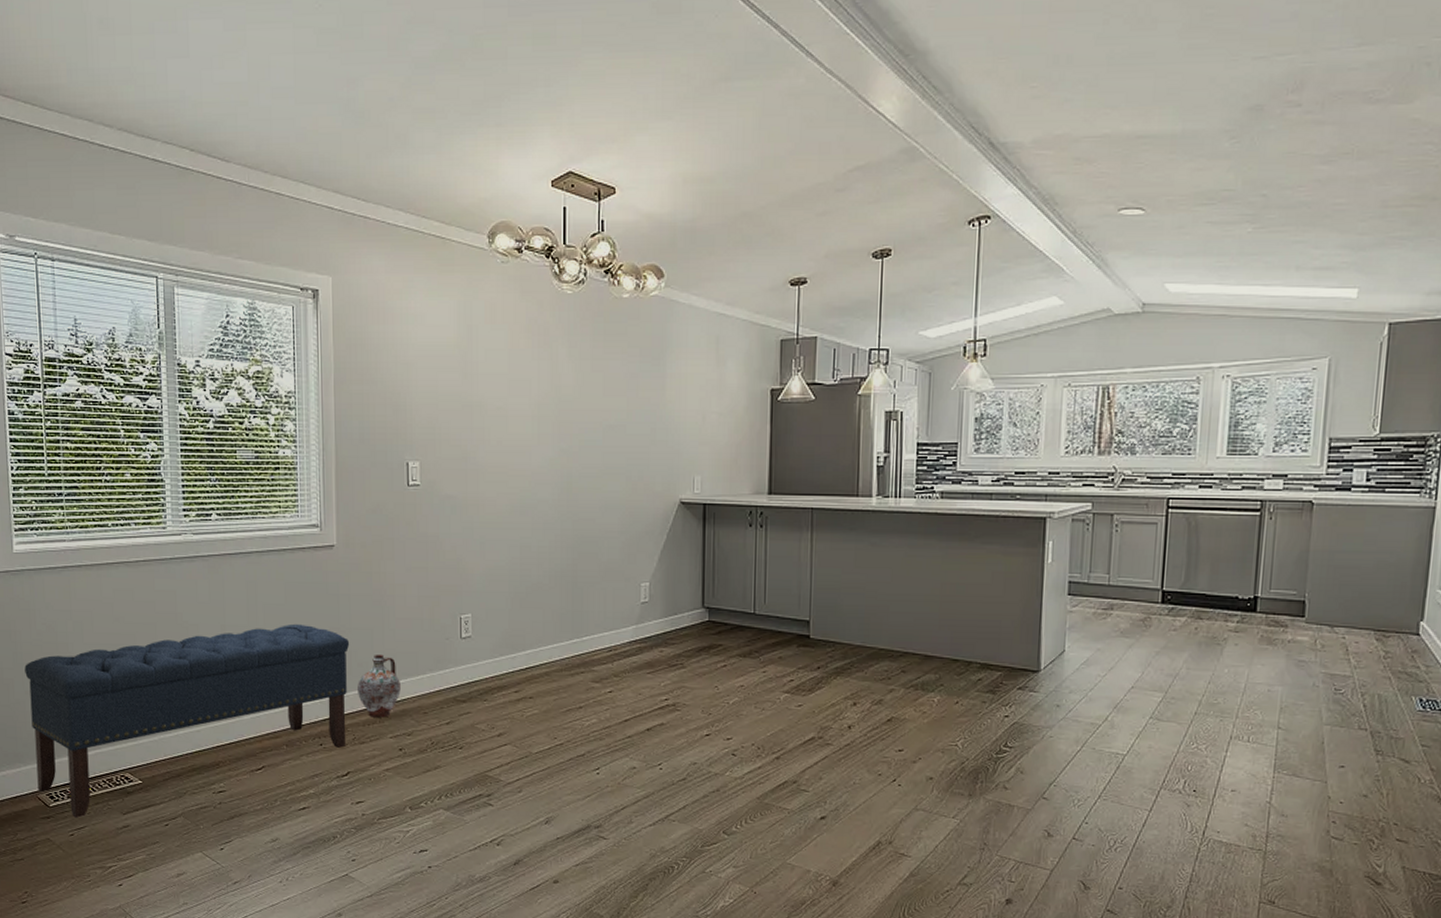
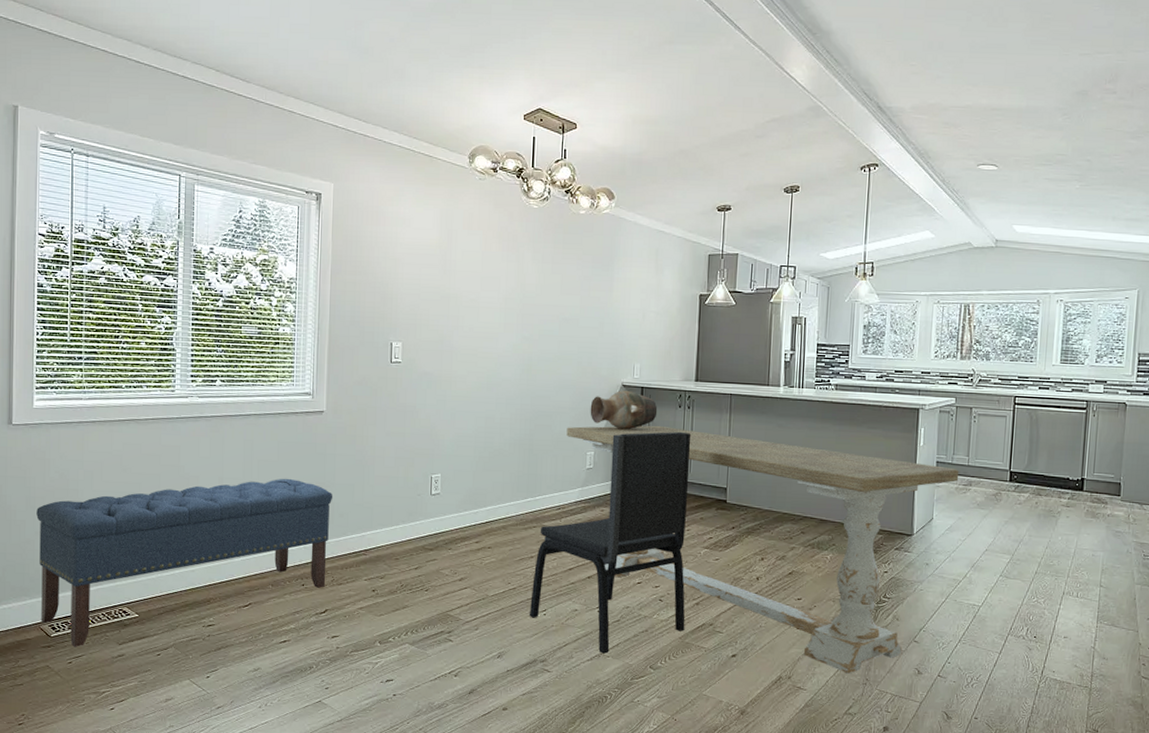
ceramic jug: present [358,655,401,718] -> none [338,507,376,562]
dining chair: none [581,555,765,818] -> present [530,431,692,654]
dining table: none [616,548,1098,838] -> present [566,425,959,674]
vase: none [643,509,724,555] -> present [590,391,658,430]

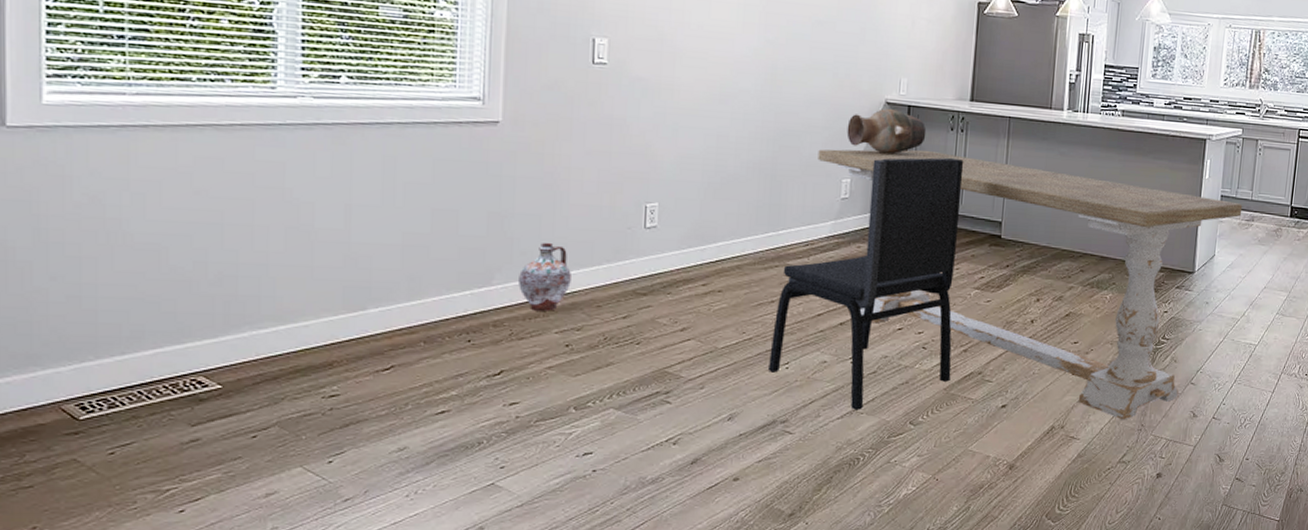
bench: present [36,478,333,647] -> none [51,206,512,432]
ceramic jug: none [338,507,376,562] -> present [518,243,571,311]

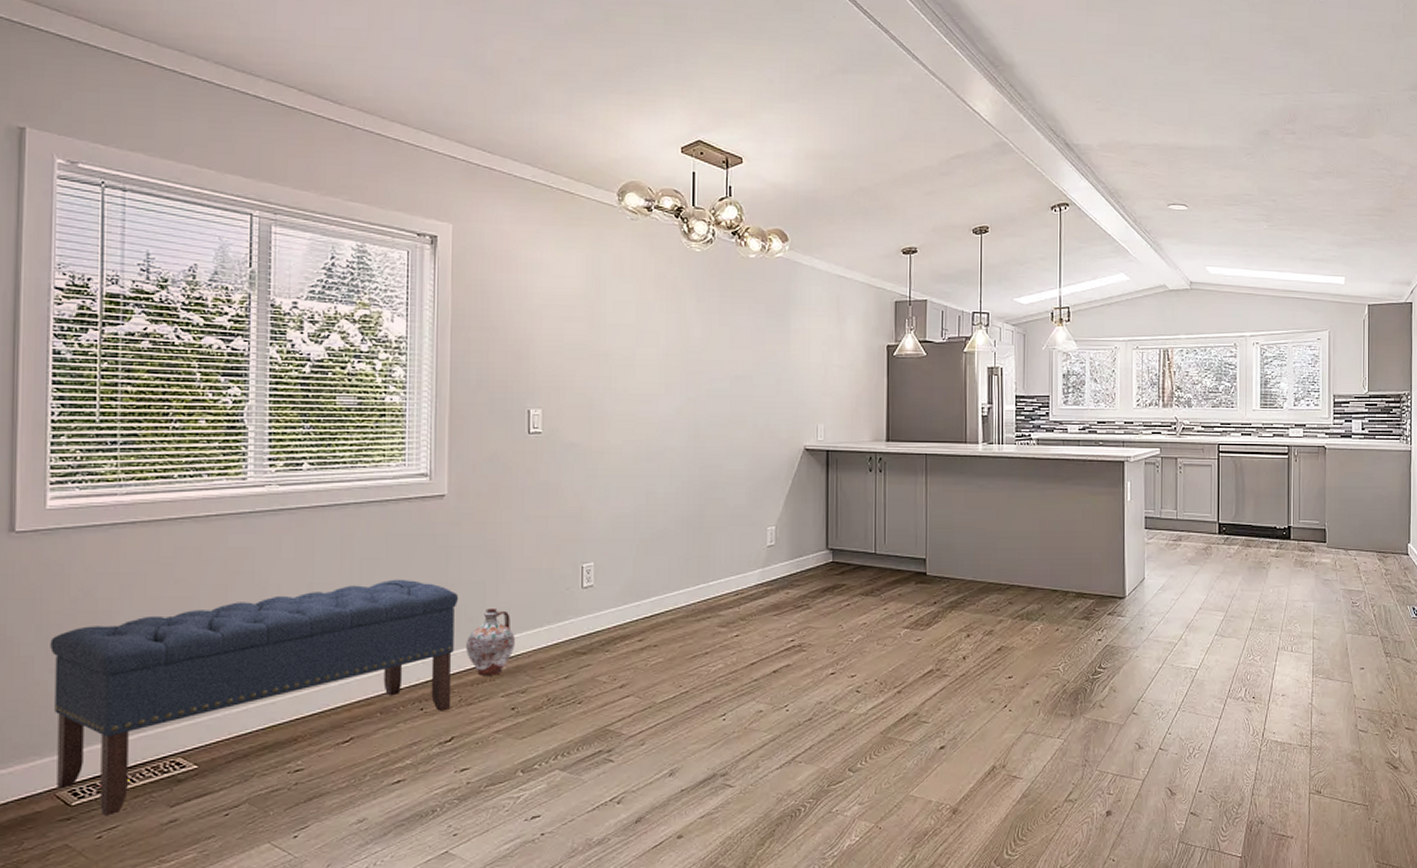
bench: none [51,206,512,432] -> present [50,579,459,816]
dining chair: present [769,157,964,410] -> none [706,498,887,759]
dining table: present [818,149,1243,420] -> none [743,492,1168,756]
vase: present [846,109,927,154] -> none [769,455,846,499]

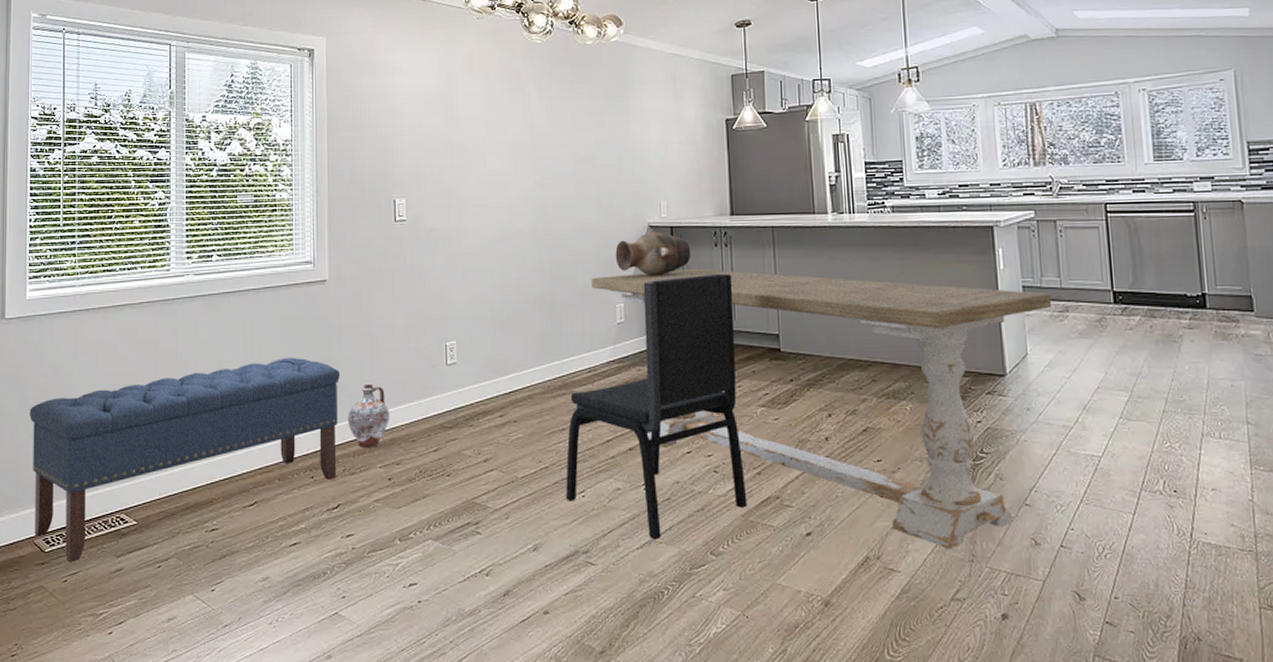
dining chair: none [706,498,887,759] -> present [566,273,747,540]
dining table: none [743,492,1168,756] -> present [591,268,1052,549]
vase: none [769,455,846,499] -> present [615,232,691,276]

